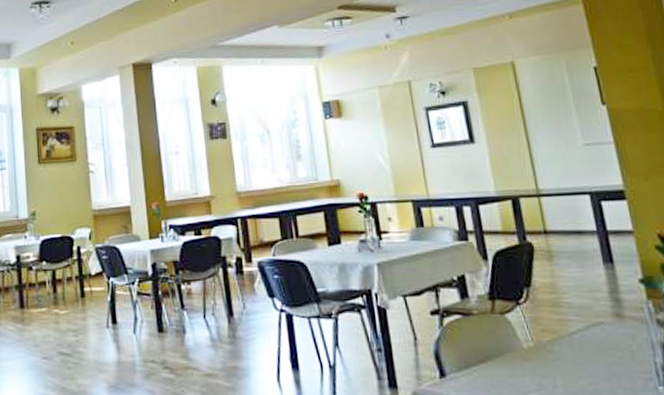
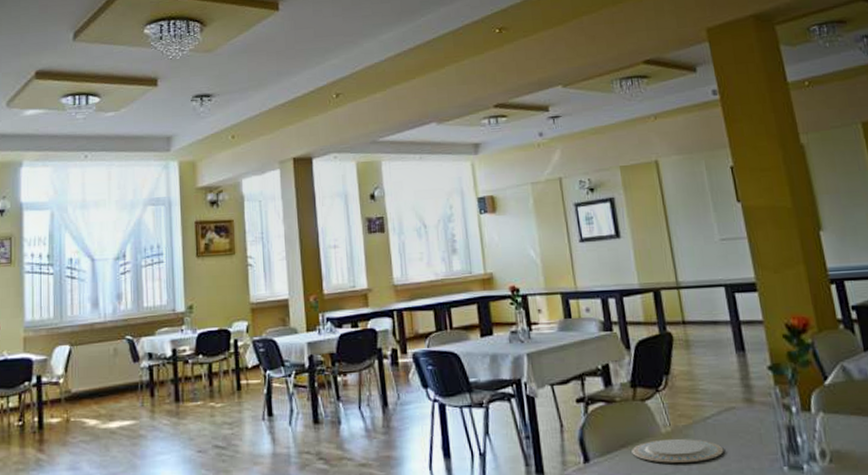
plate: none [491,354,592,380] -> present [631,438,724,463]

